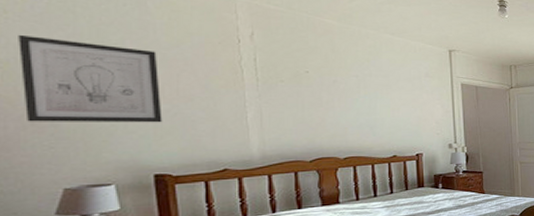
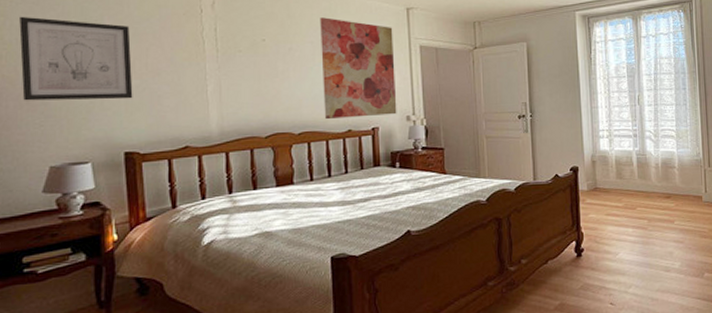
wall art: none [364,54,440,146] -> present [320,17,397,120]

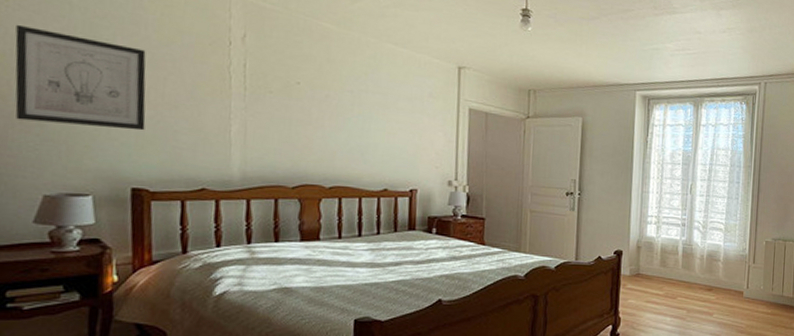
wall art: present [320,17,397,120] -> none [359,66,442,178]

